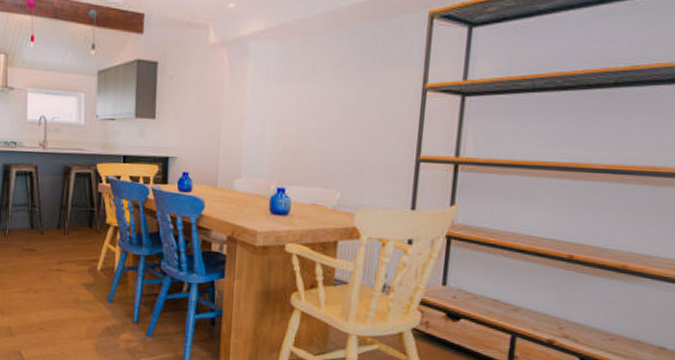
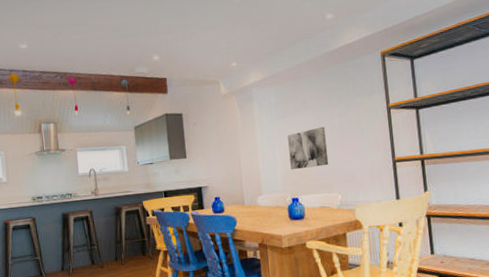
wall art: none [282,102,336,154] -> present [287,126,329,170]

